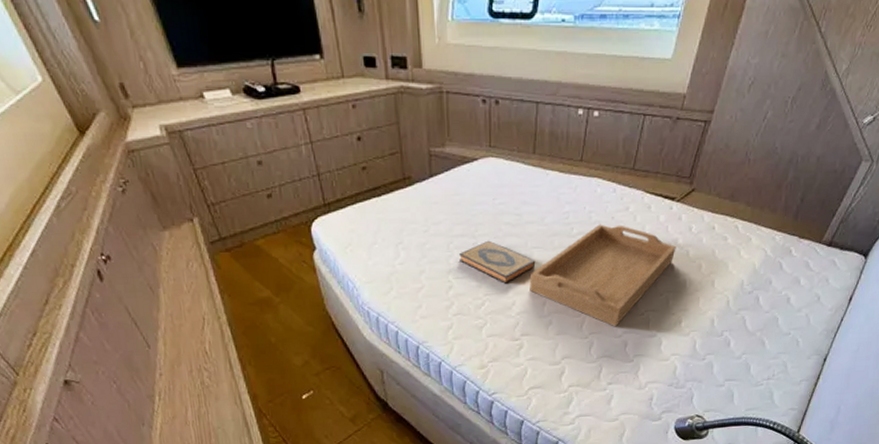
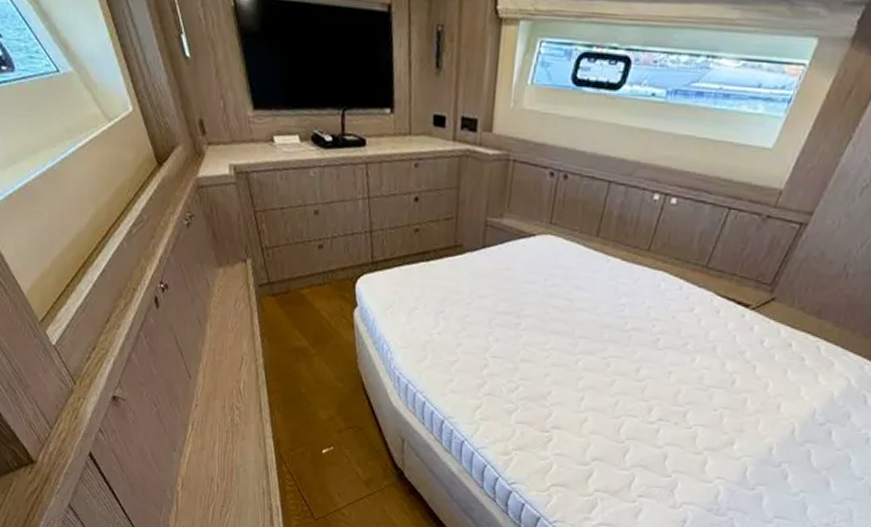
hardback book: present [459,240,536,285] -> none [499,322,580,372]
serving tray: present [529,224,676,327] -> none [569,322,742,437]

